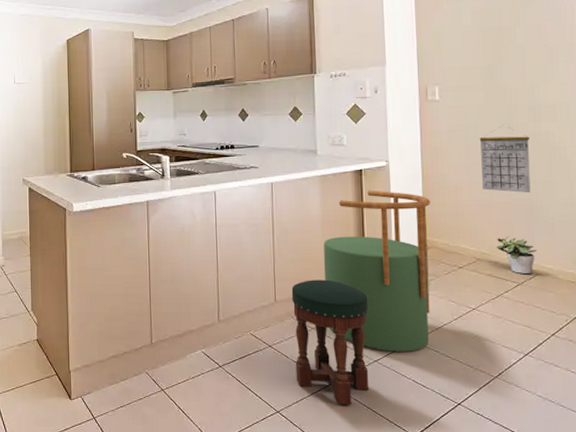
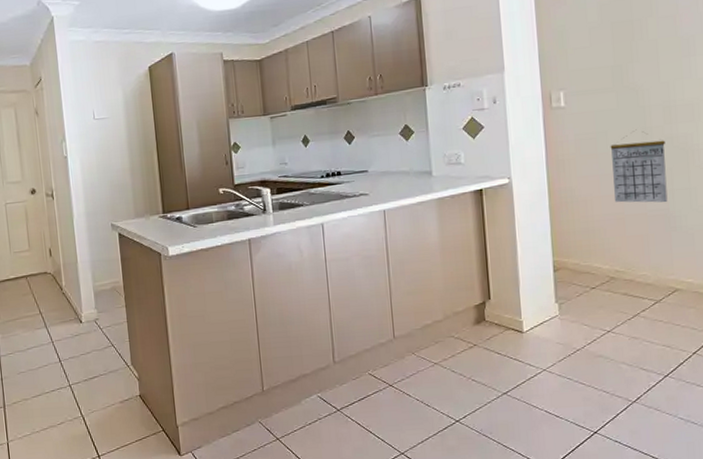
stool: present [291,279,369,405] -> none [411,310,498,442]
stool: present [323,190,430,352] -> none [443,210,562,383]
potted plant: present [496,236,538,274] -> none [631,250,676,291]

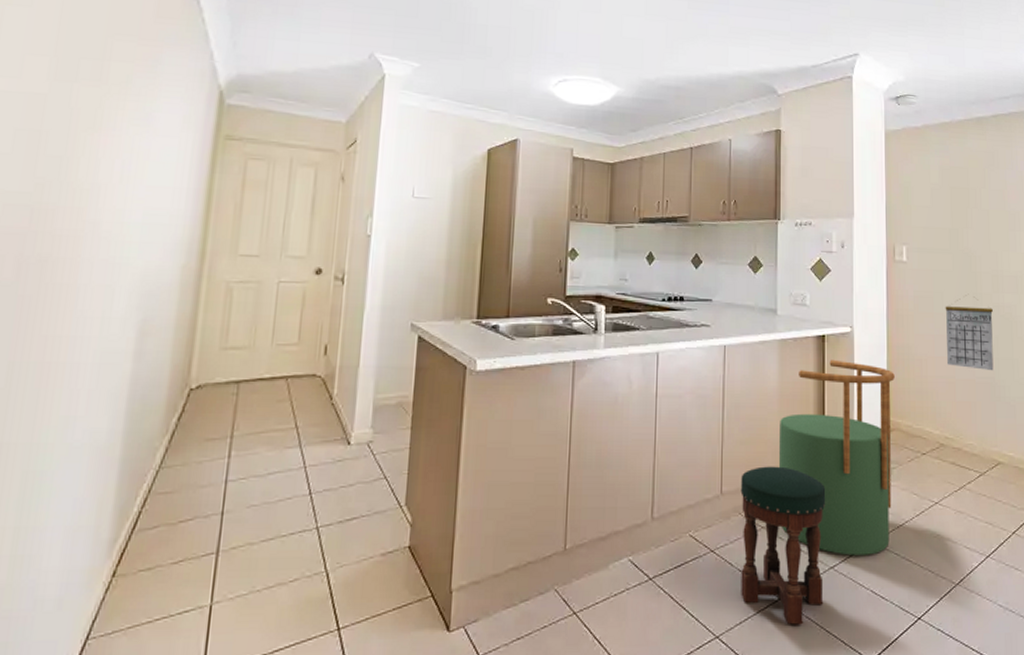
stool: none [411,310,498,442] -> present [740,466,826,625]
stool: none [443,210,562,383] -> present [778,359,895,556]

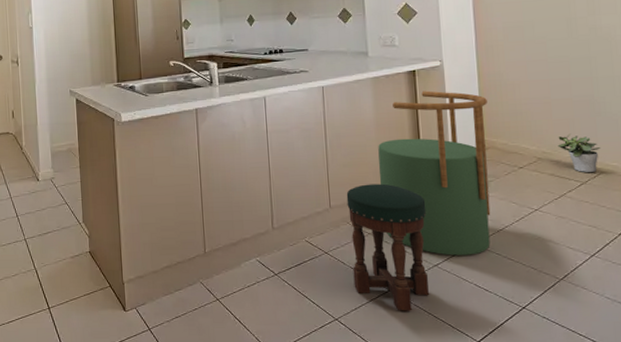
calendar: present [945,294,994,371] -> none [536,19,592,90]
potted plant: none [960,418,1000,462] -> present [557,133,601,172]

